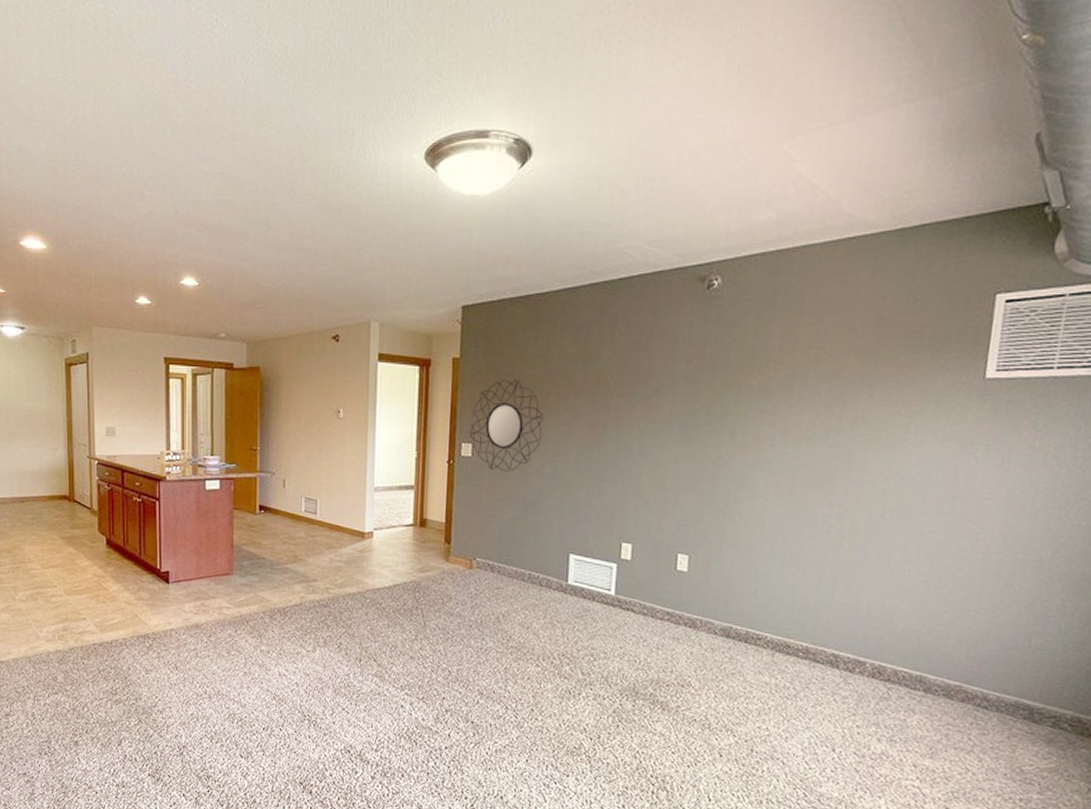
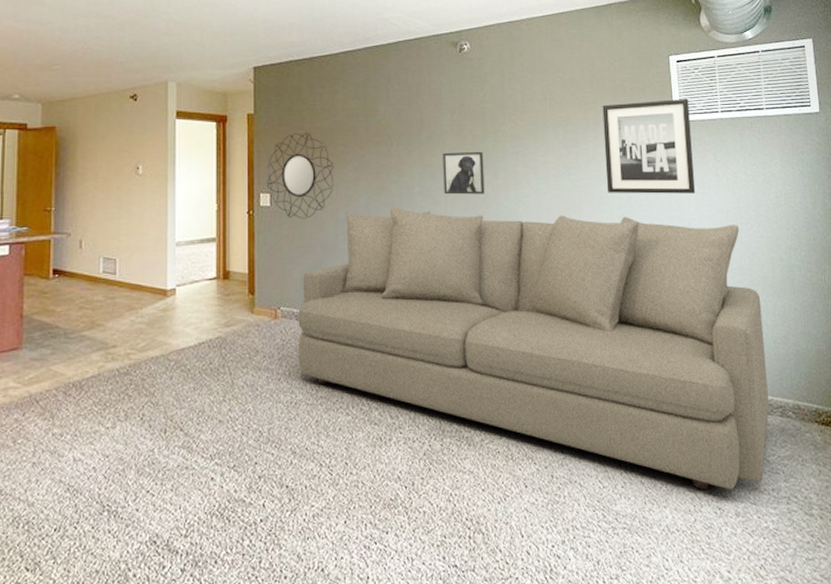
sofa: none [491,465,1058,793] -> present [298,208,769,490]
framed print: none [667,407,721,456] -> present [443,151,485,195]
wall art: none [873,350,1013,468] -> present [602,98,696,194]

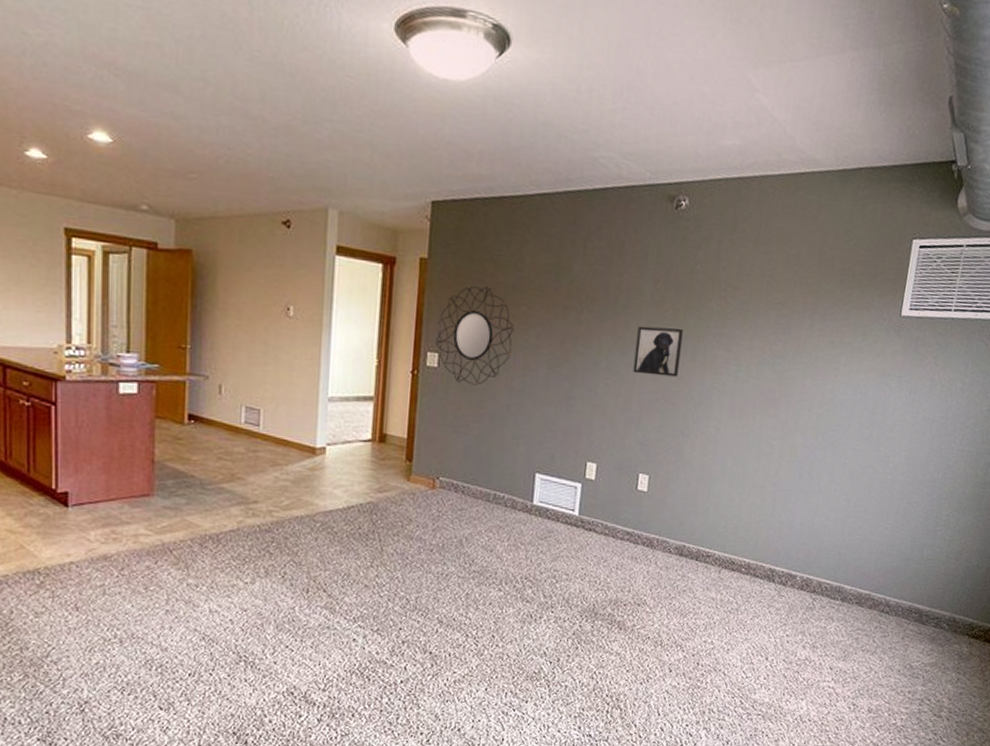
sofa: present [298,208,769,490] -> none [453,381,945,689]
wall art: present [602,98,696,194] -> none [811,289,923,398]

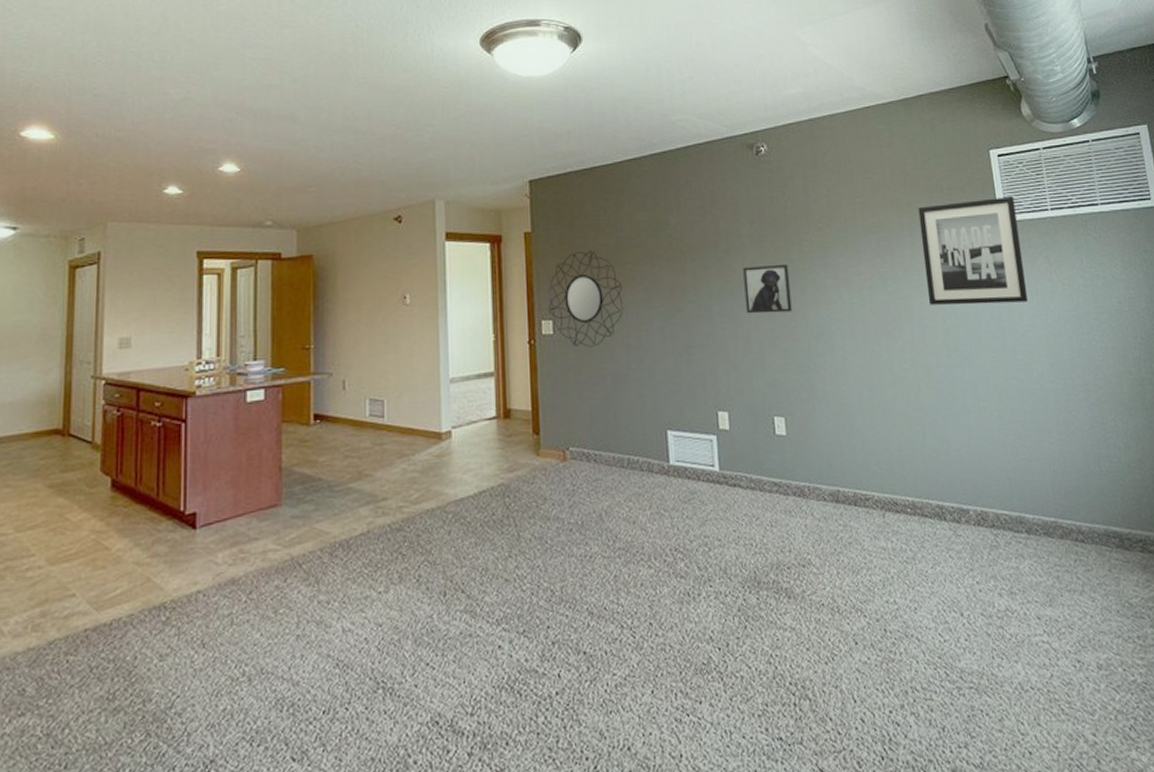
wall art: none [811,289,923,398] -> present [918,196,1029,305]

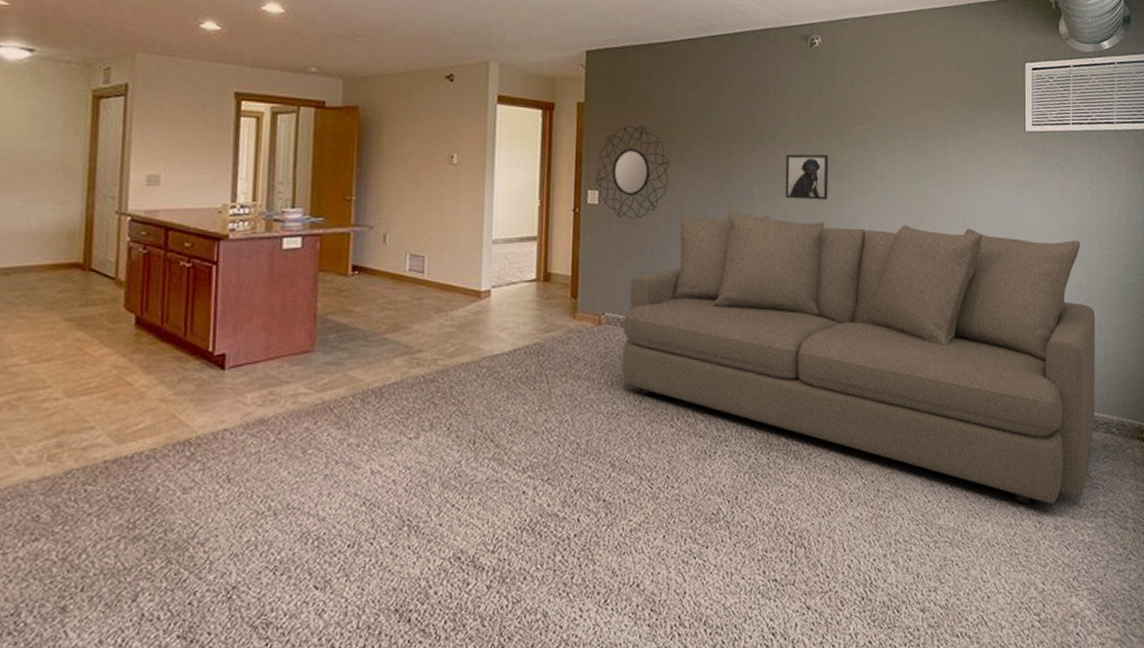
sofa: none [589,331,1128,641] -> present [622,211,1096,505]
wall art: present [918,196,1029,305] -> none [952,108,1041,207]

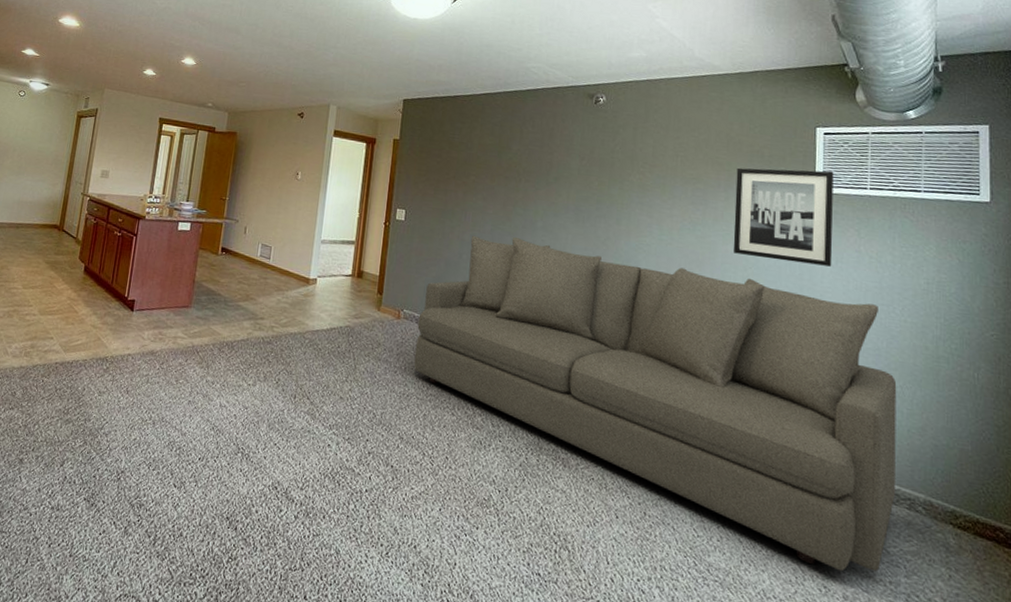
home mirror: present [595,125,670,220] -> none [403,159,465,237]
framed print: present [785,154,829,200] -> none [565,194,608,237]
wall art: none [952,108,1041,207] -> present [733,168,834,267]

